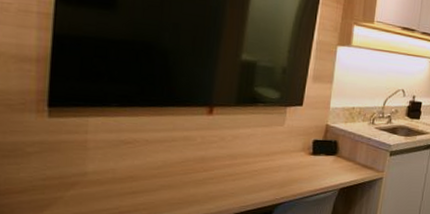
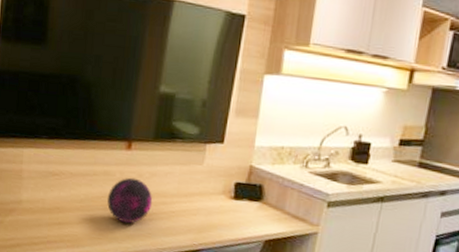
decorative orb: none [187,141,236,186] -> present [107,177,153,224]

